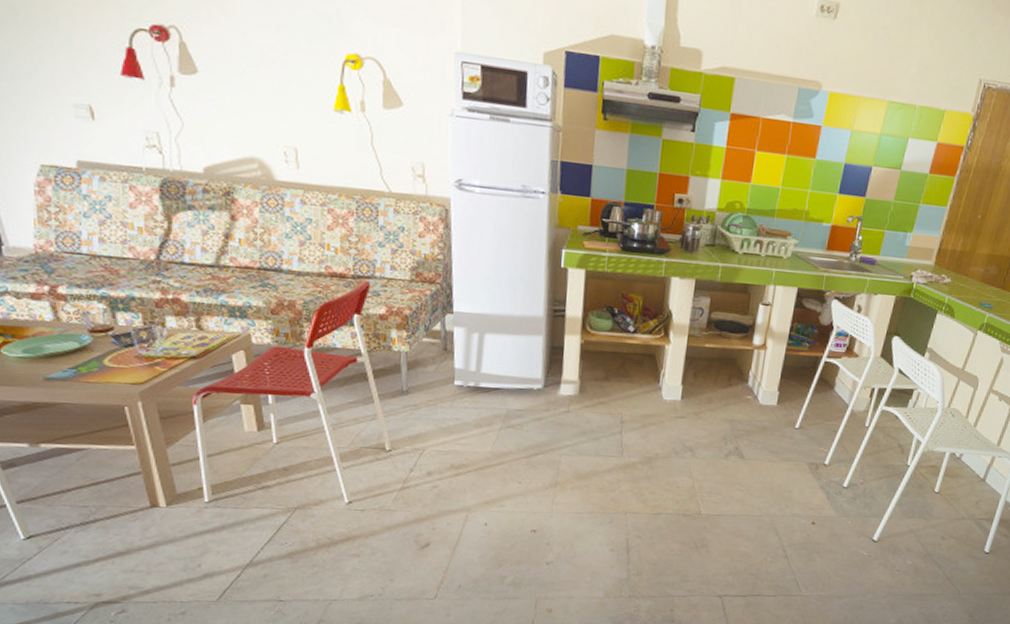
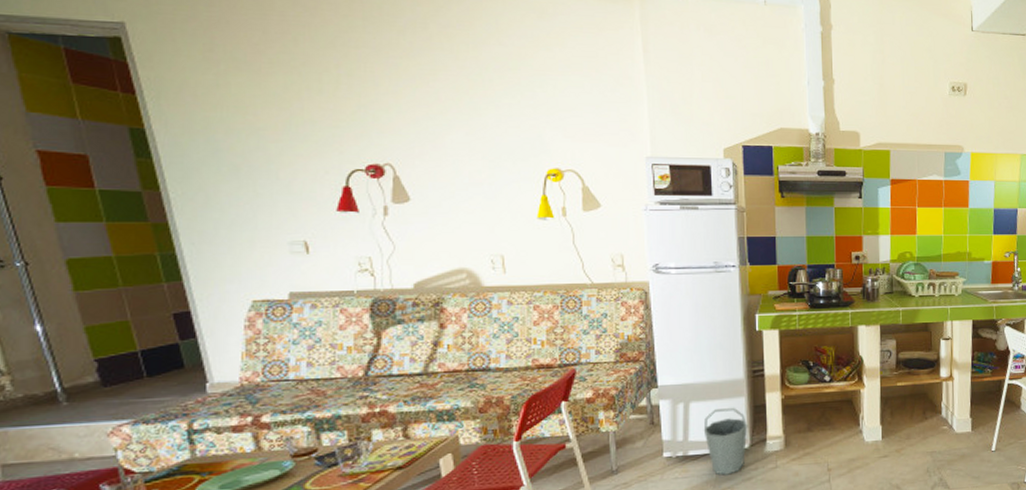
bucket: none [497,344,543,412] -> present [703,407,748,475]

